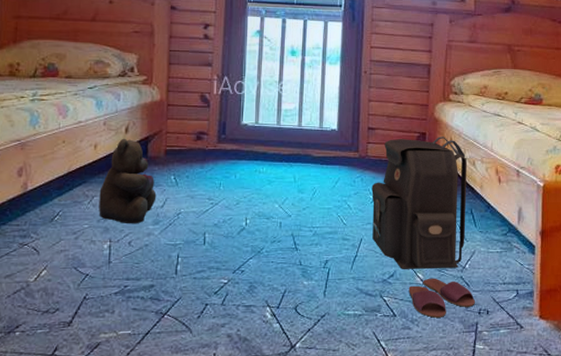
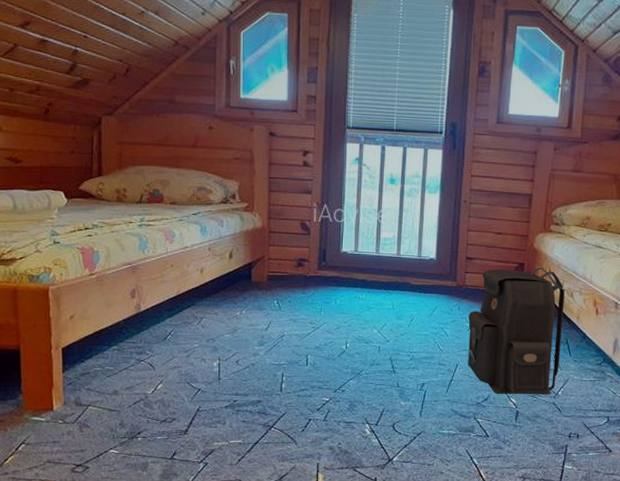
teddy bear: present [99,138,157,224] -> none [207,263,261,345]
slippers: present [408,278,475,318] -> none [501,403,566,439]

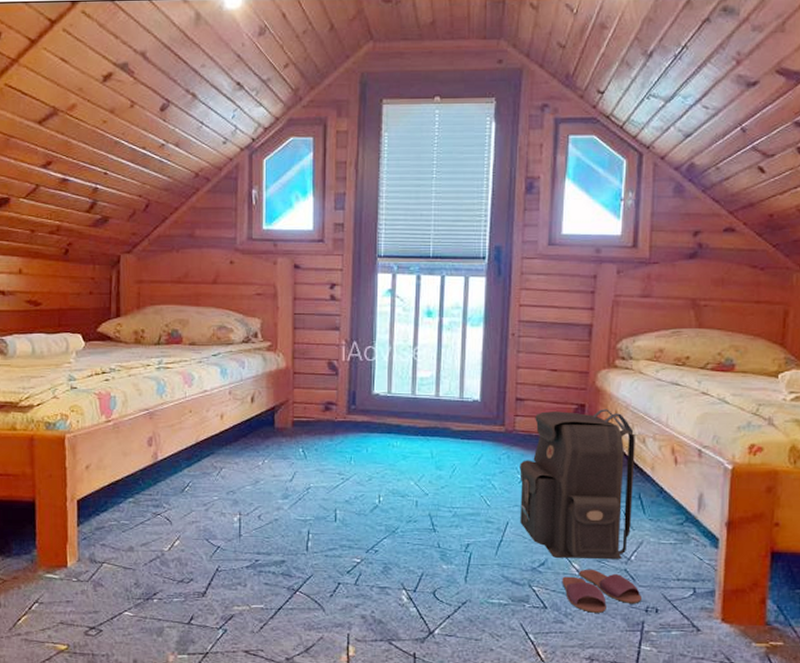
slippers: none [501,403,566,439] -> present [562,569,641,613]

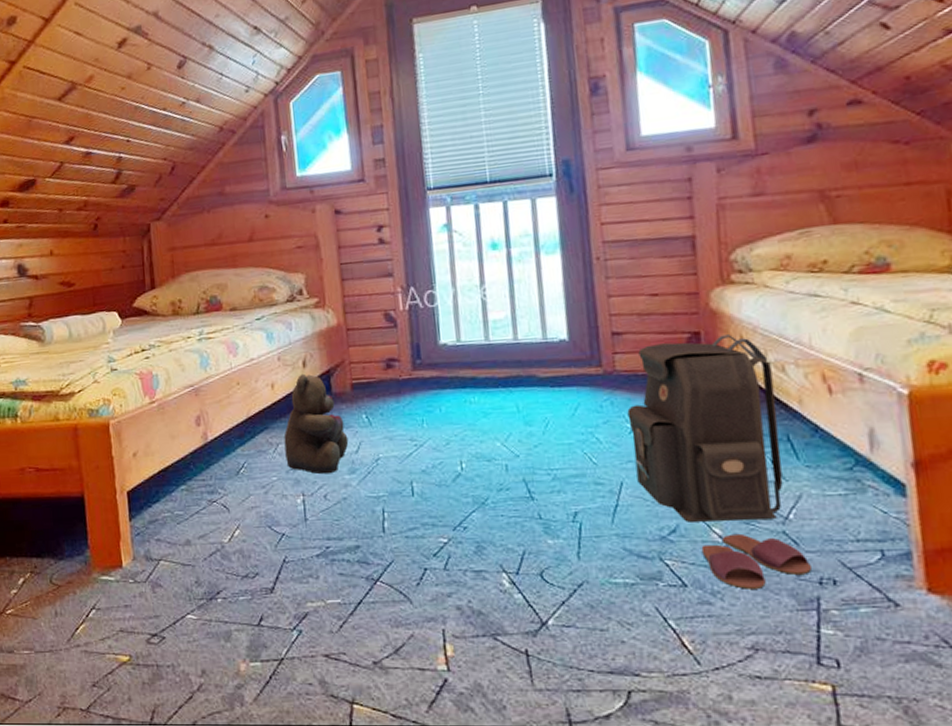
teddy bear: none [227,408,285,498] -> present [283,373,349,474]

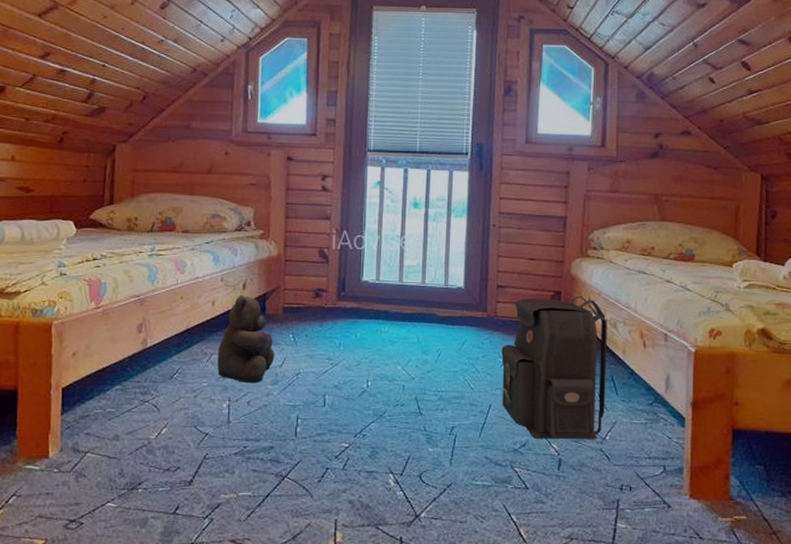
slippers: present [701,533,811,589] -> none [542,449,616,492]

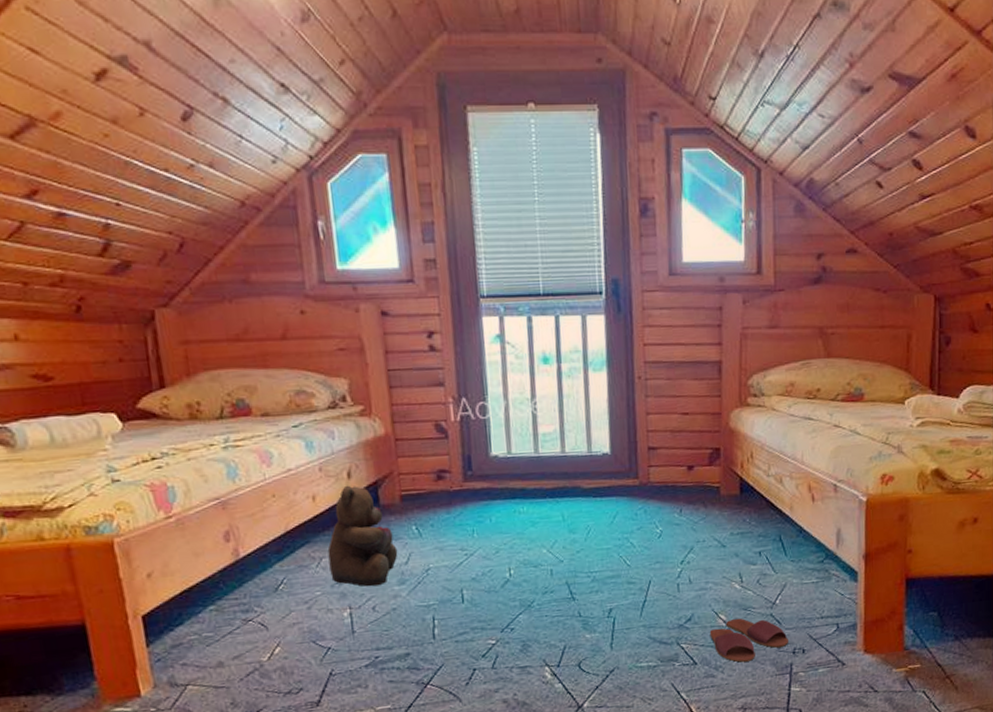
backpack: present [501,296,607,439] -> none [657,451,774,612]
slippers: none [542,449,616,492] -> present [709,618,788,662]

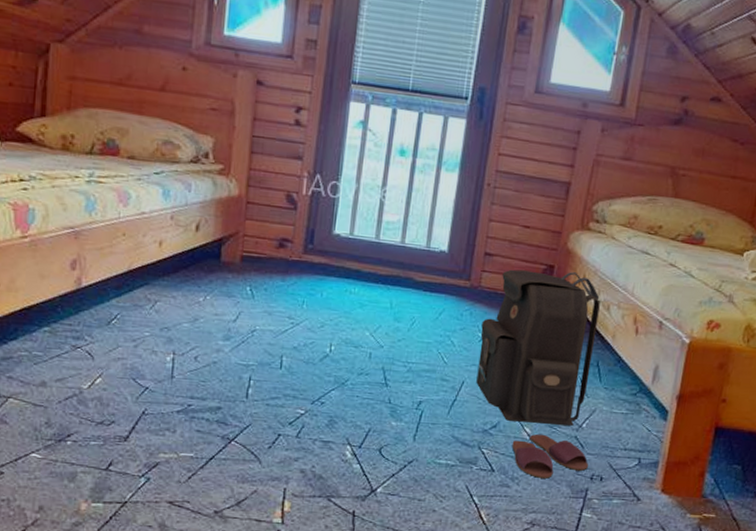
teddy bear: present [327,485,398,586] -> none [162,237,229,338]
backpack: none [657,451,774,612] -> present [476,269,600,426]

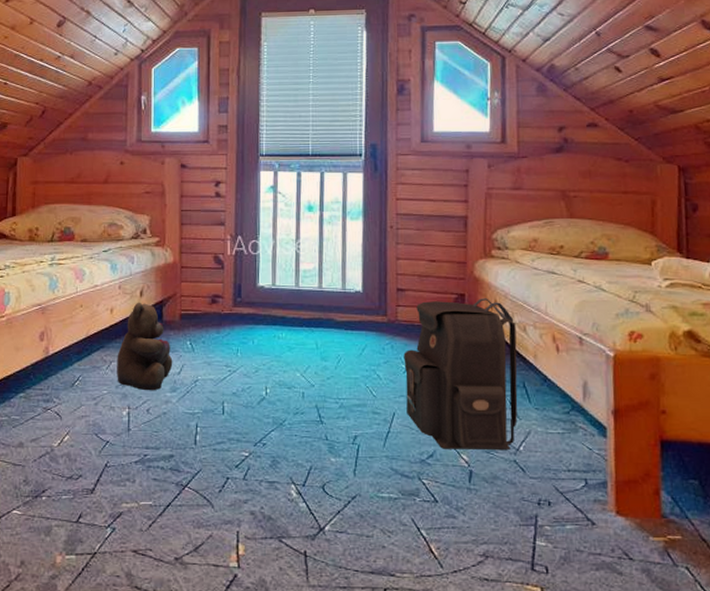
teddy bear: none [162,237,229,338] -> present [117,302,173,391]
slippers: present [512,434,588,479] -> none [451,460,533,506]

